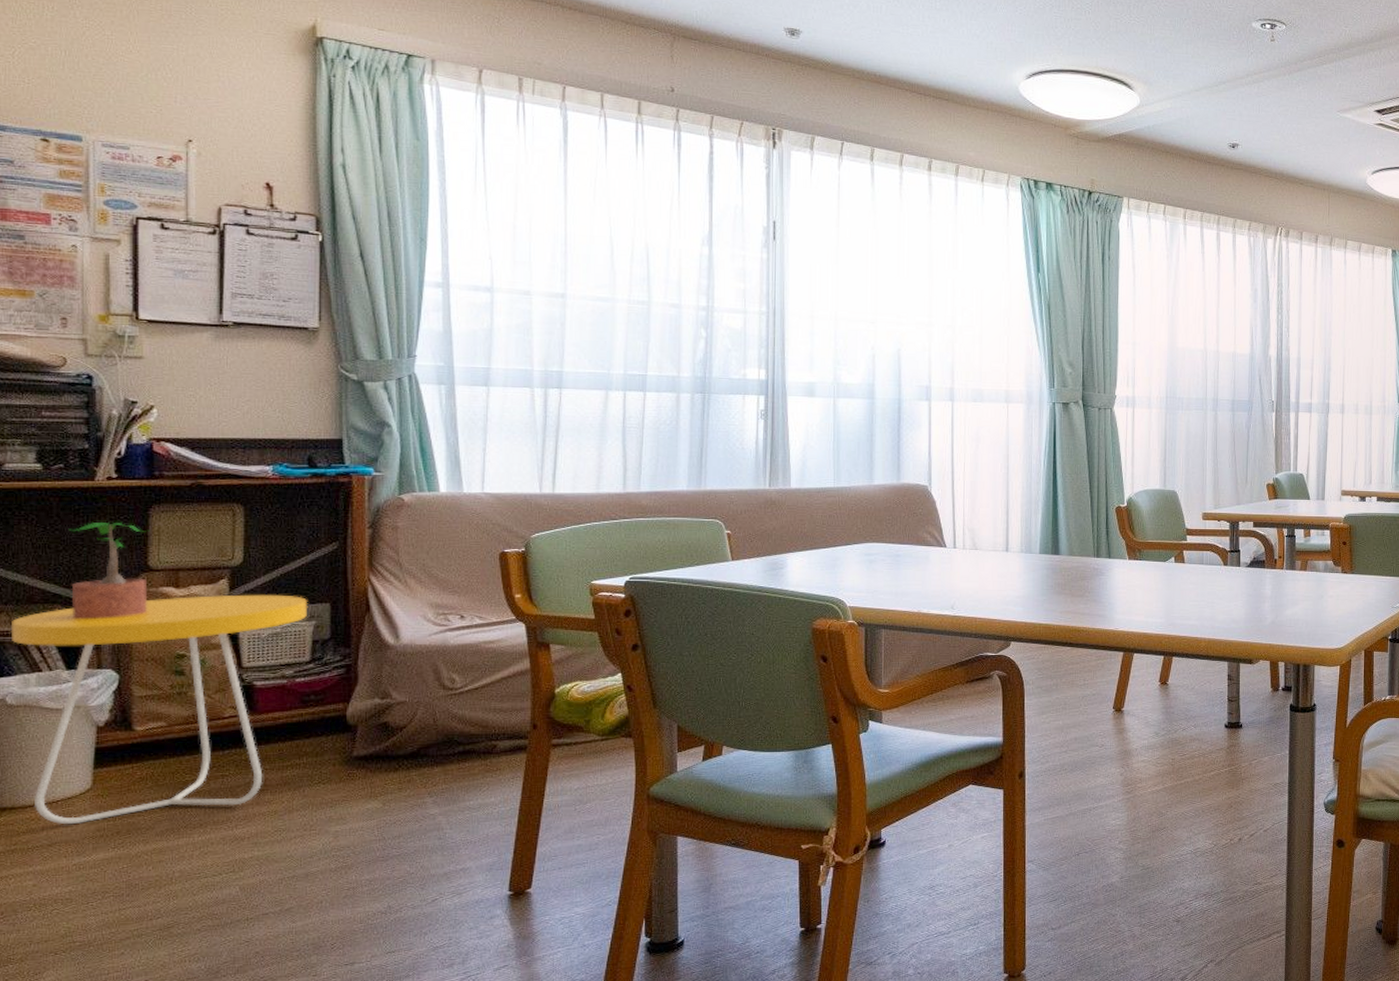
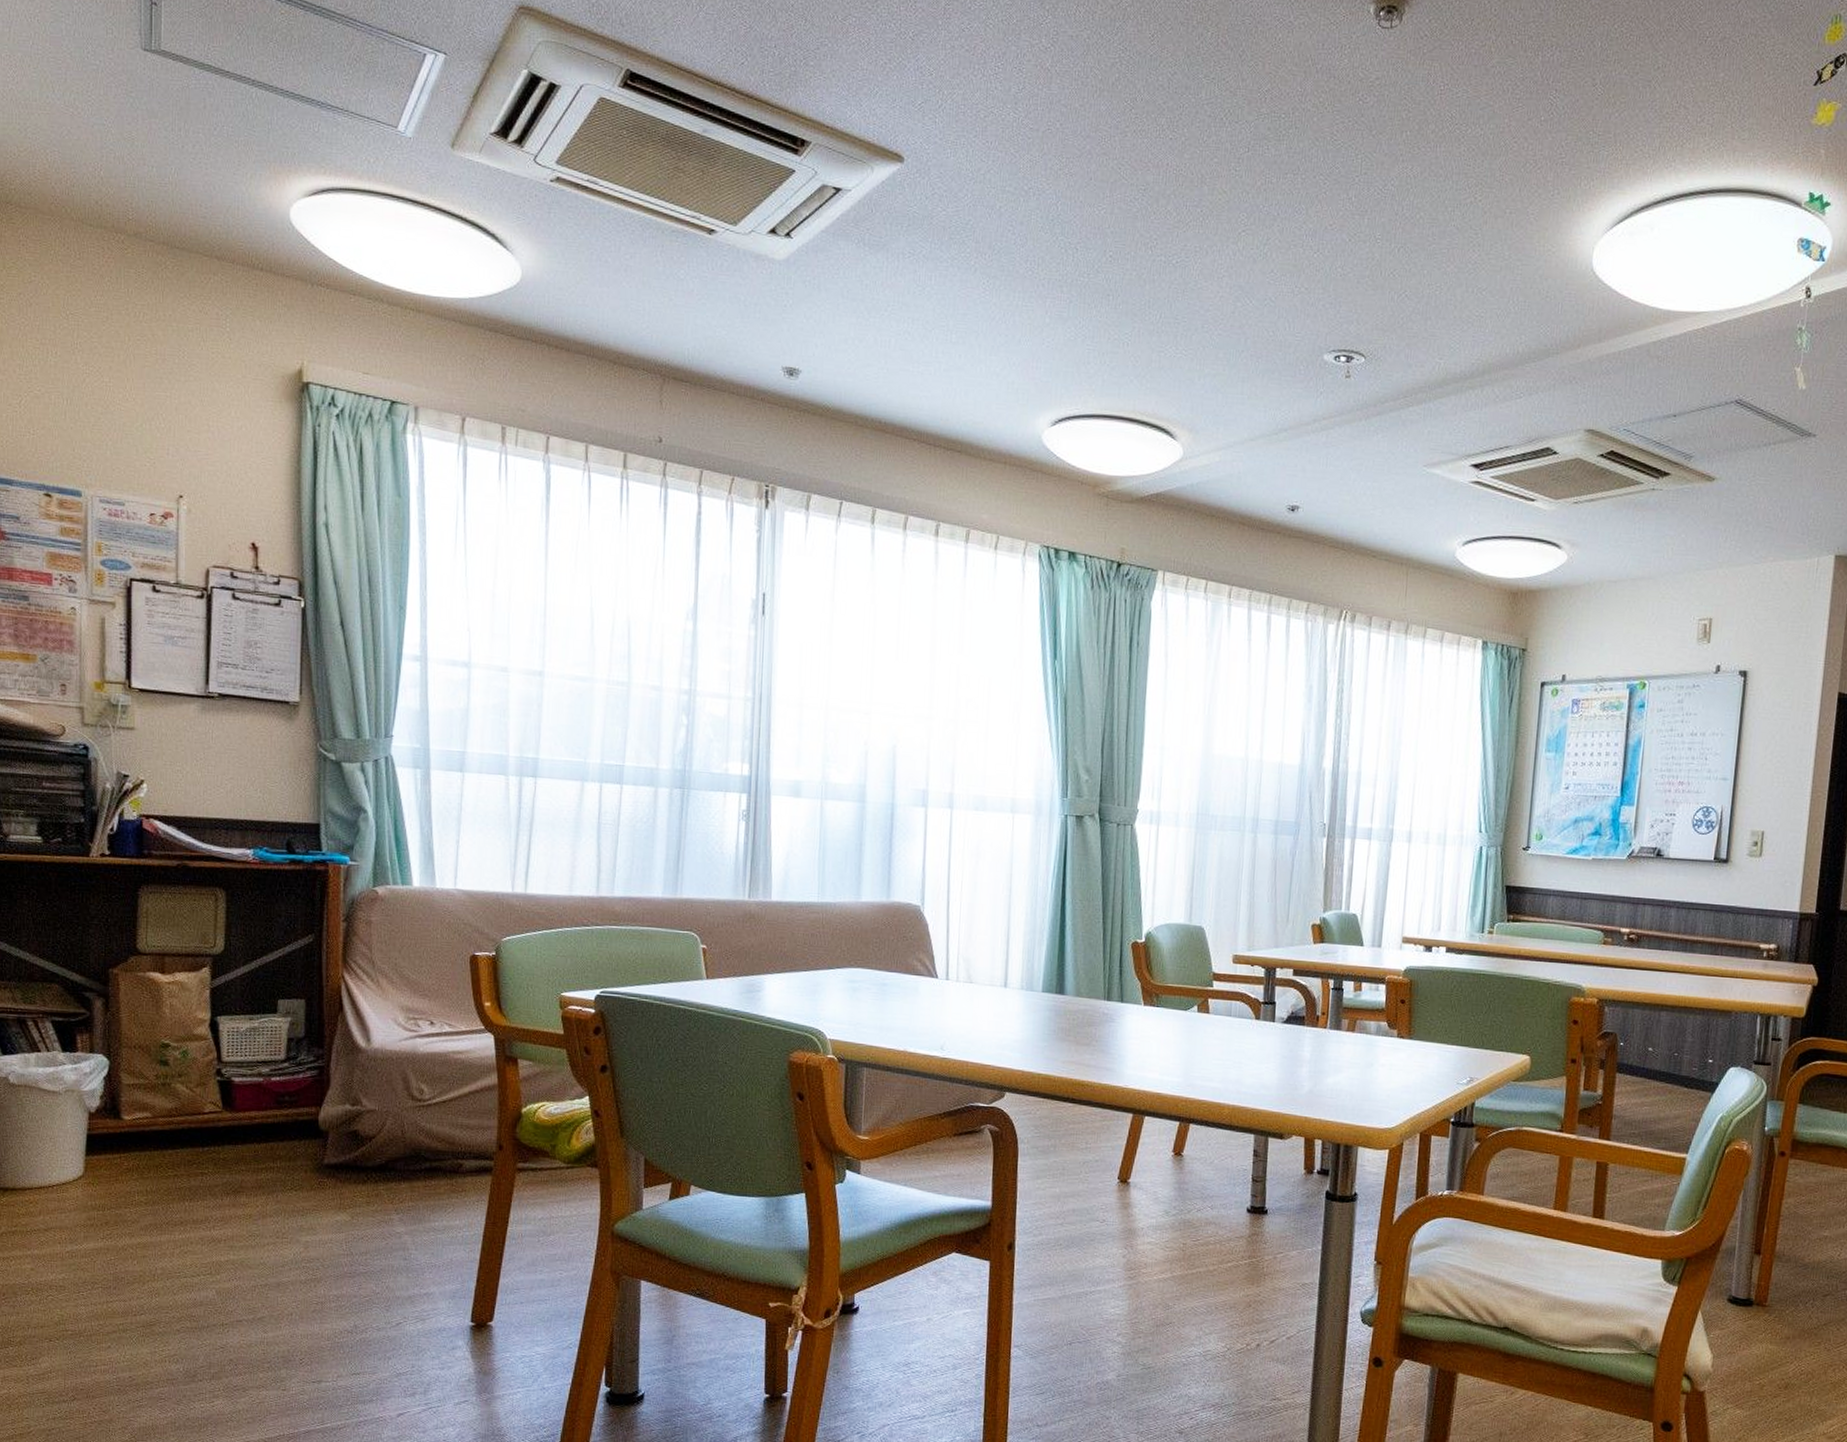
side table: present [10,594,308,825] -> none [13,983,285,1211]
potted plant: present [69,523,151,619] -> none [66,900,140,1002]

